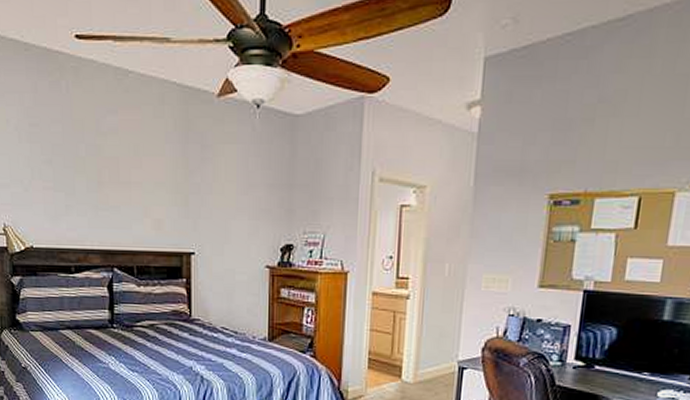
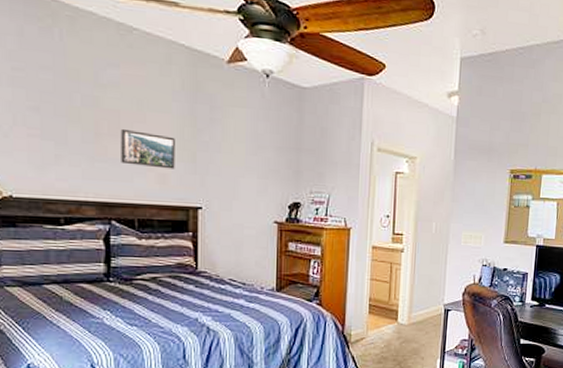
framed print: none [120,175,169,214] -> present [120,128,175,169]

